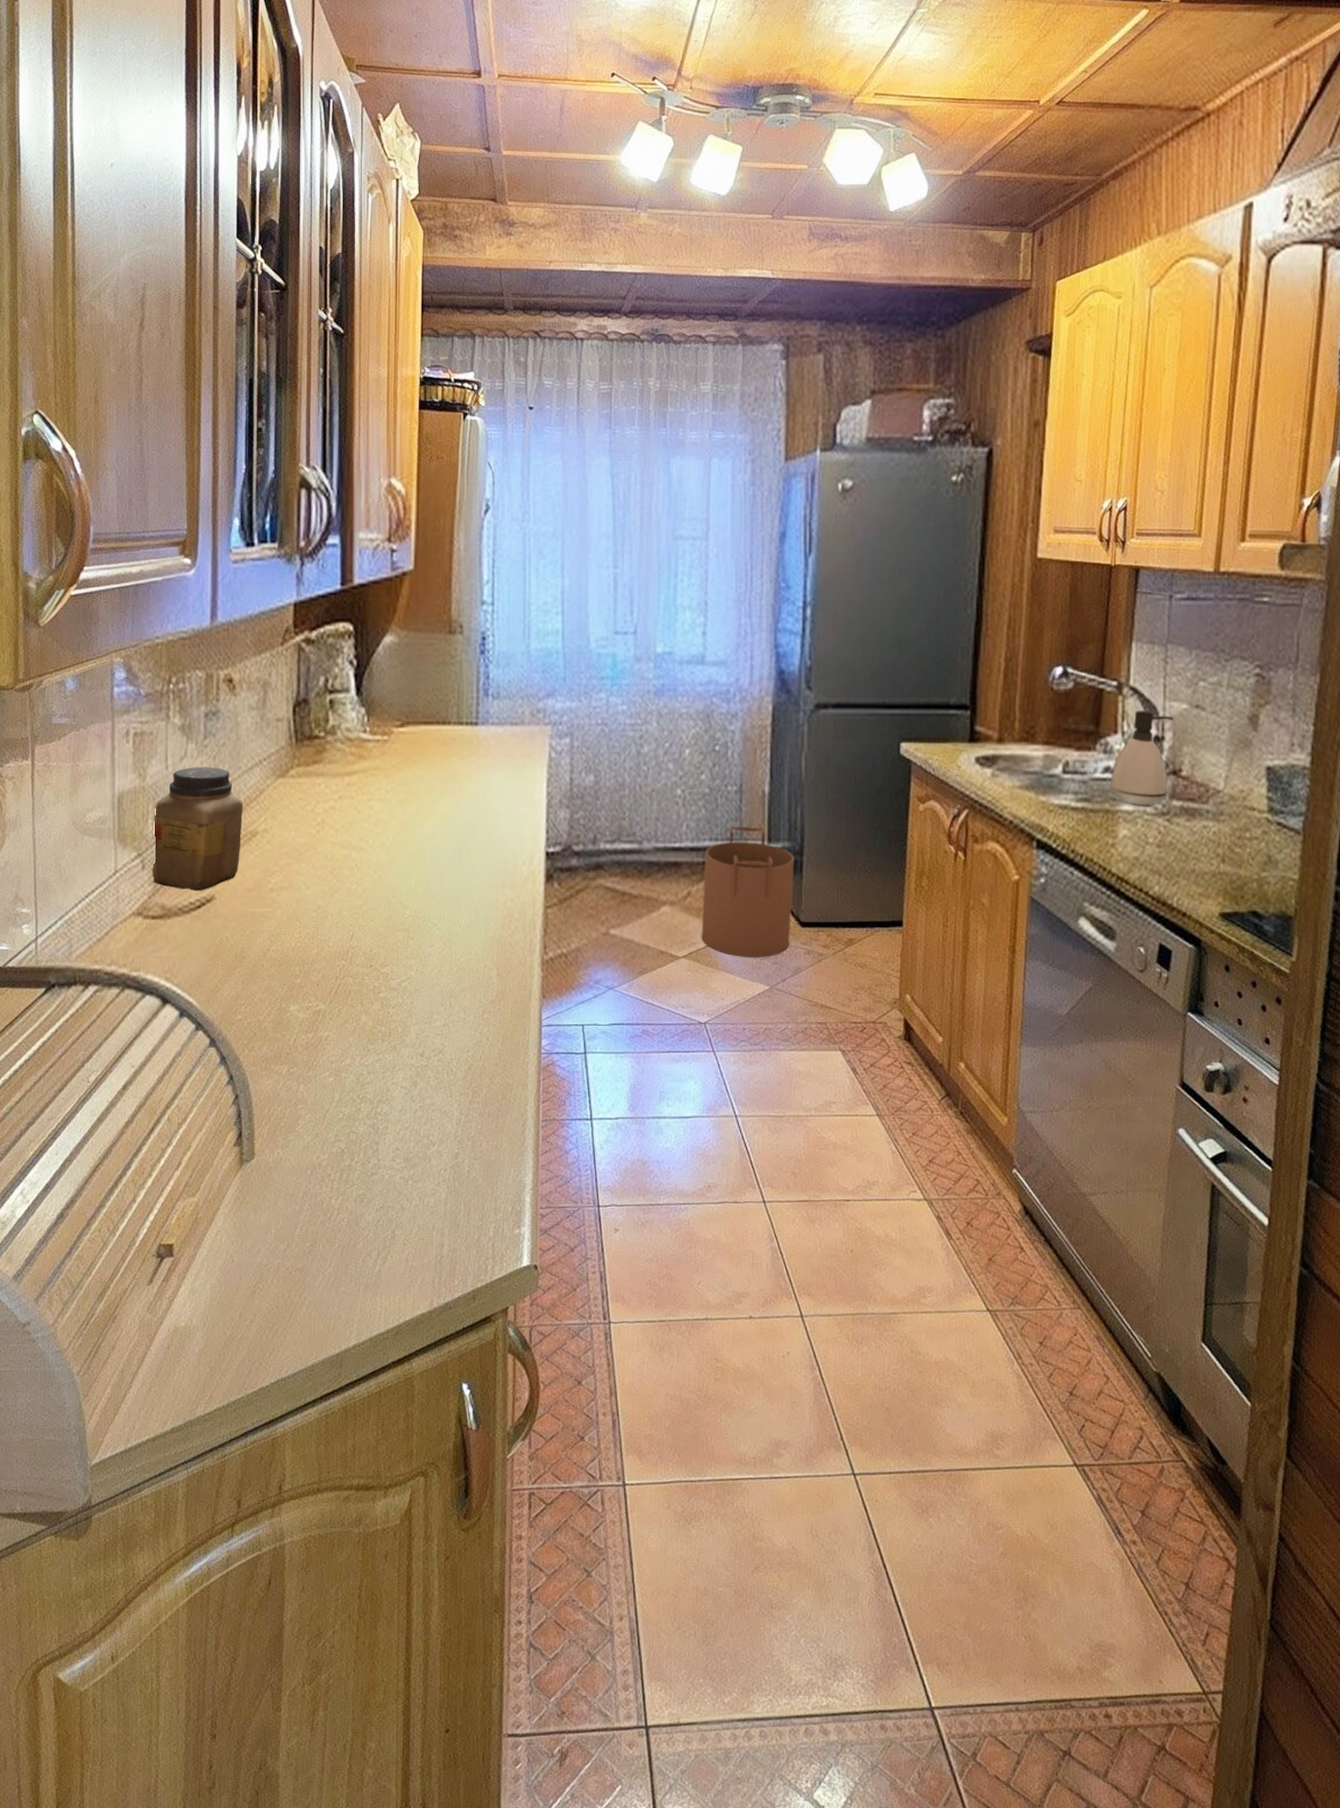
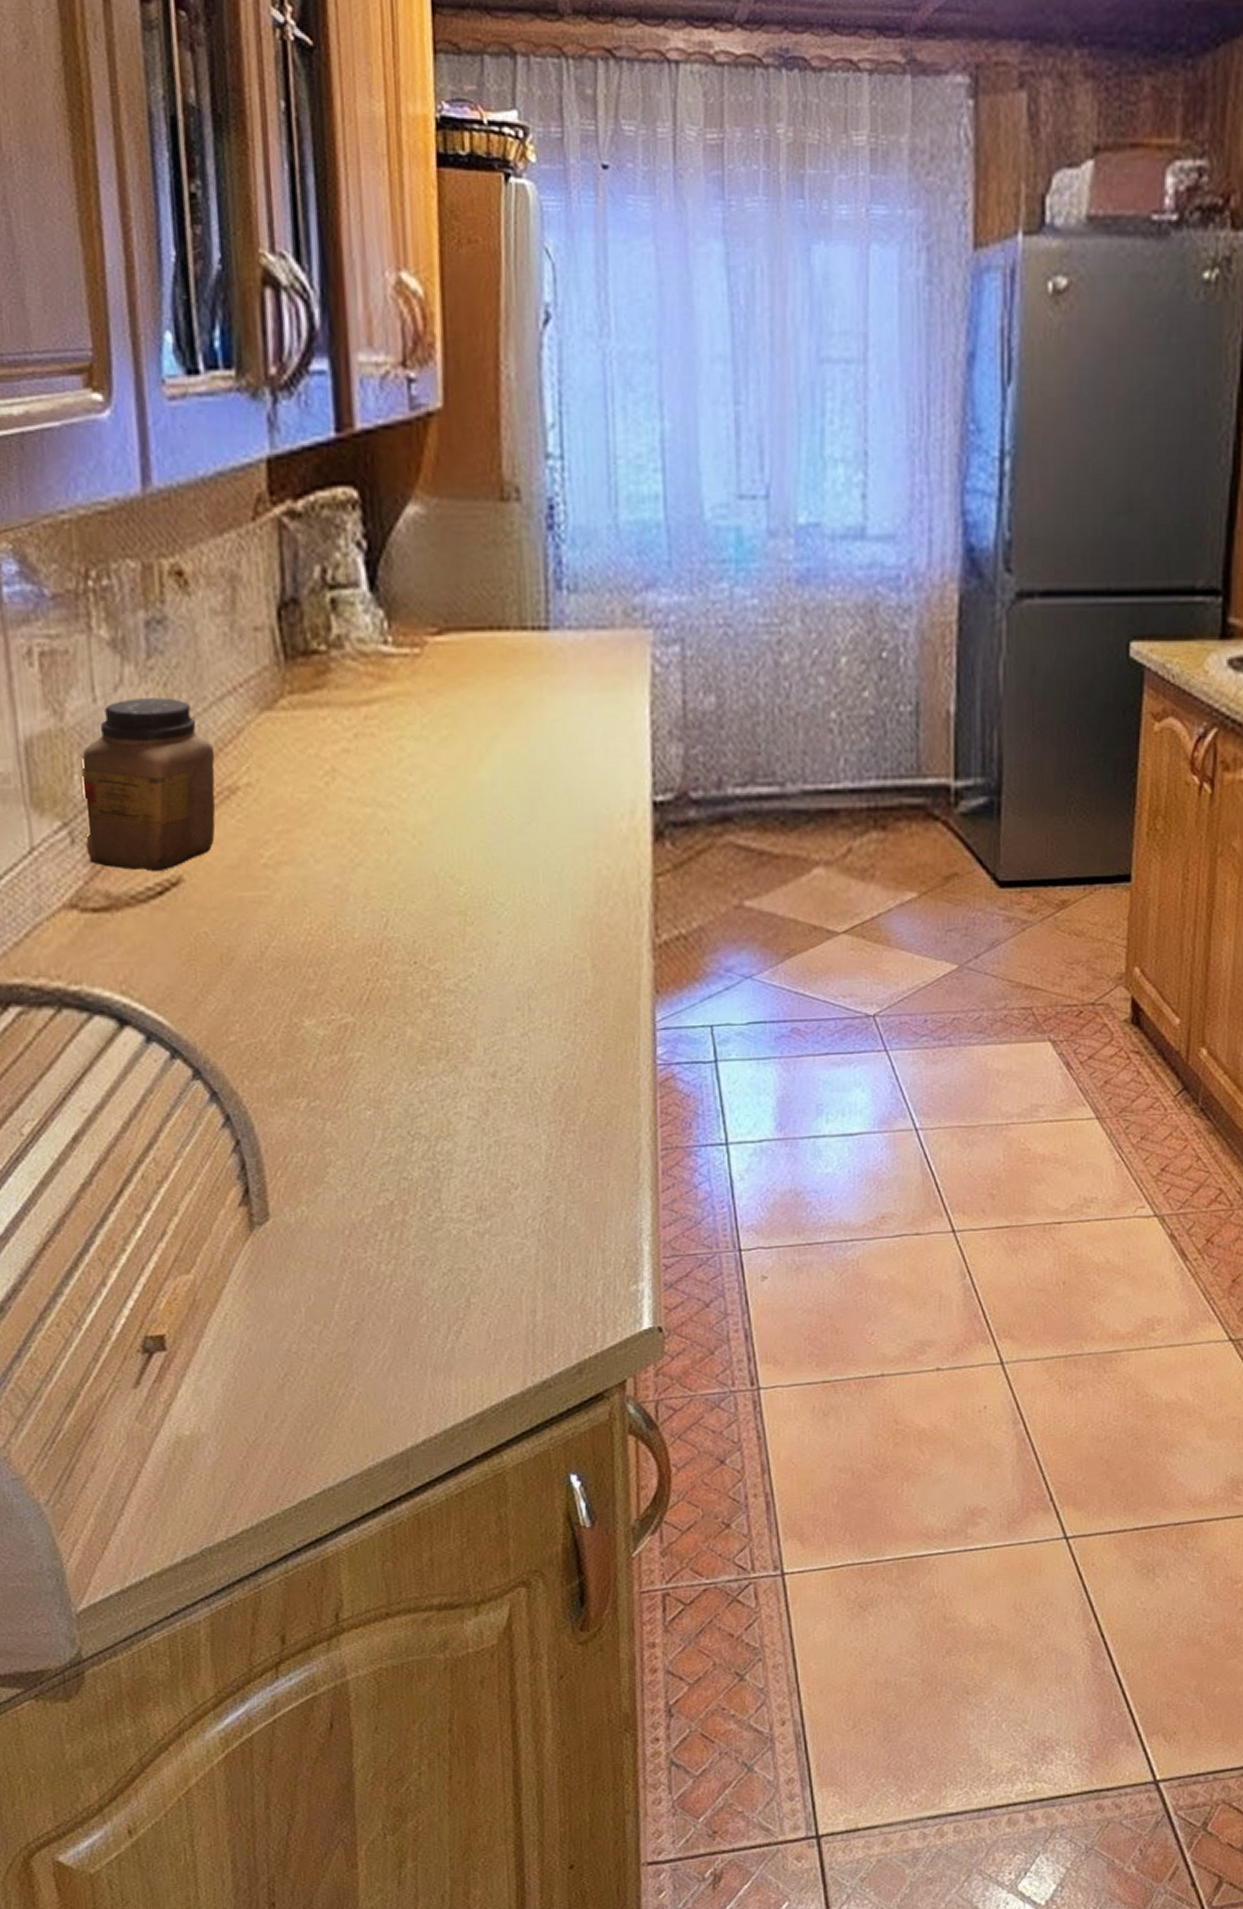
bucket: present [701,827,795,957] -> none [867,759,990,929]

